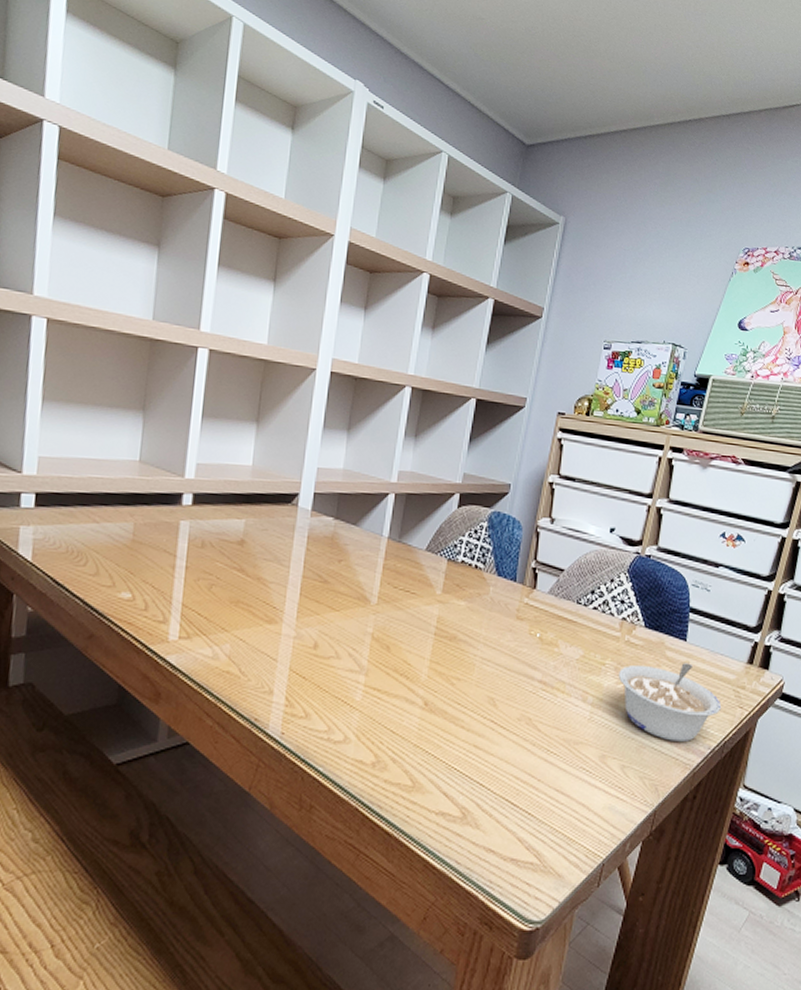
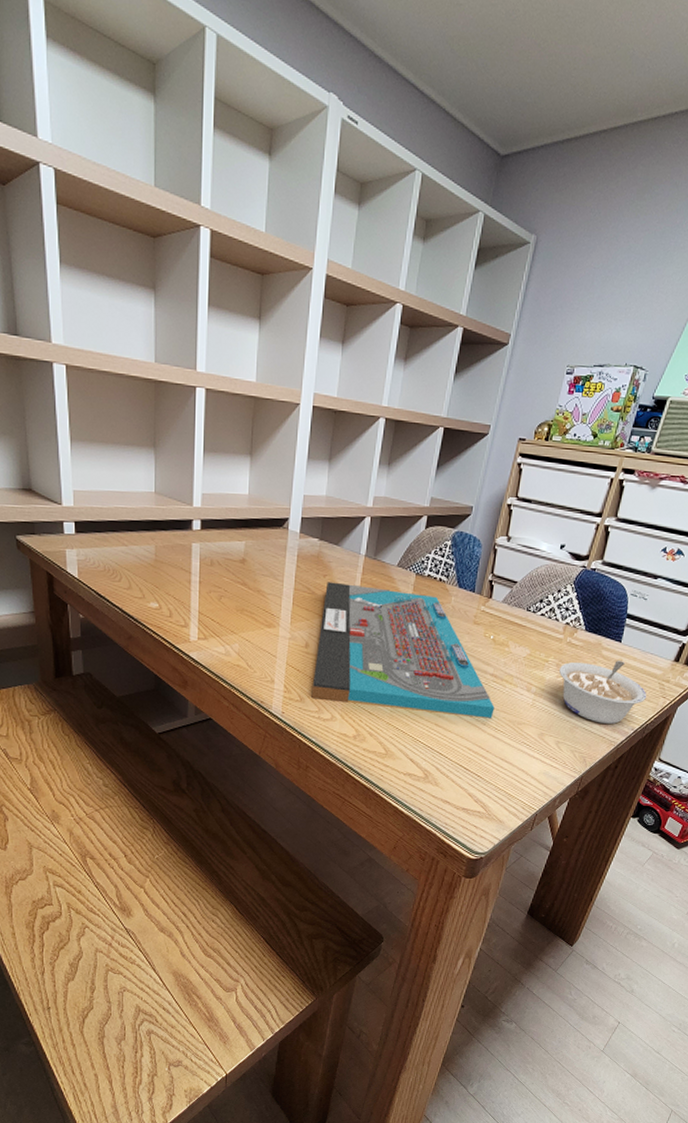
board game: none [319,568,545,738] -> present [311,581,495,719]

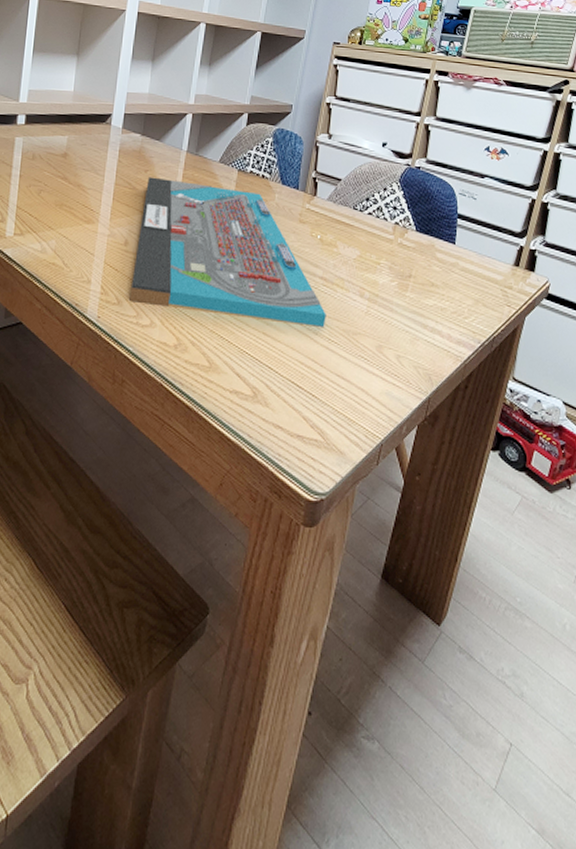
legume: present [558,661,647,724] -> none [392,264,490,336]

